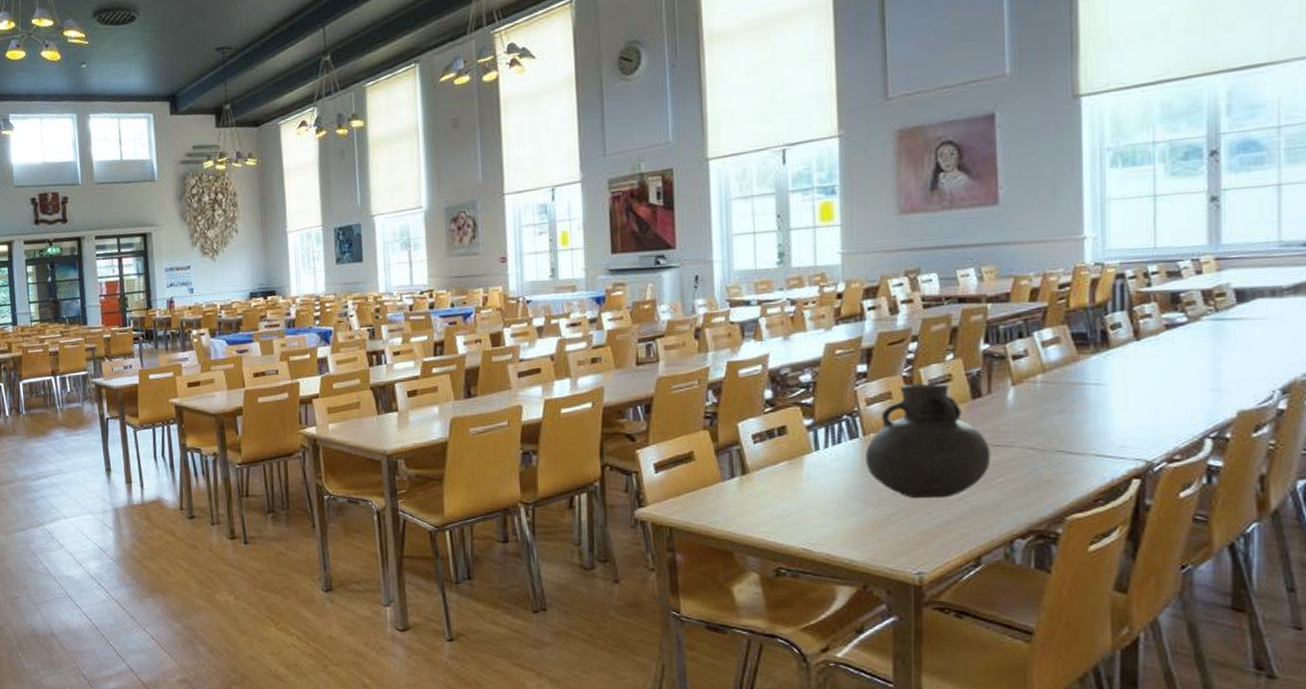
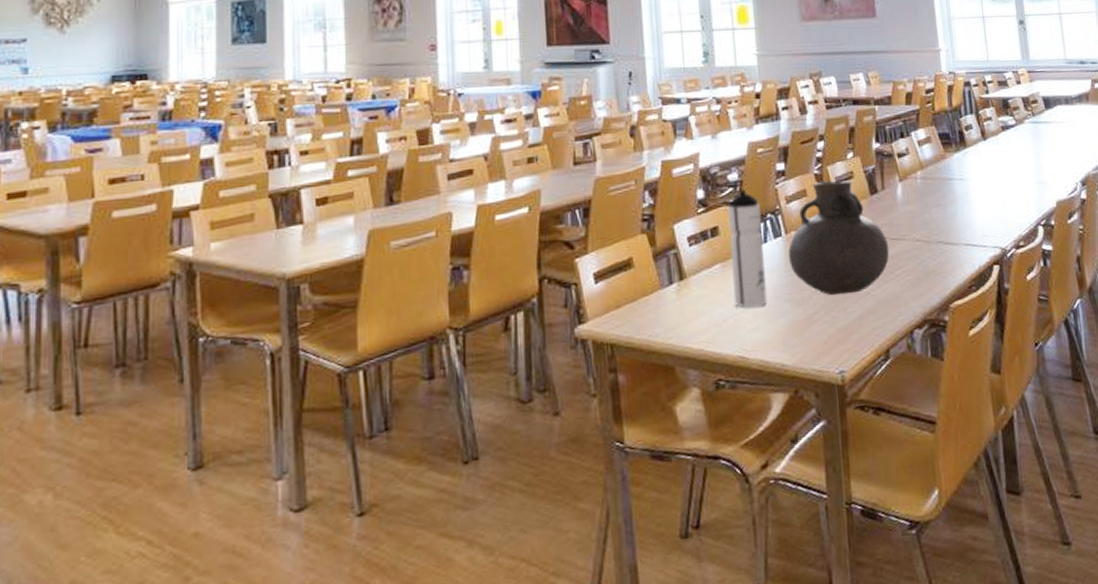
water bottle: none [797,390,839,505] -> present [727,189,767,308]

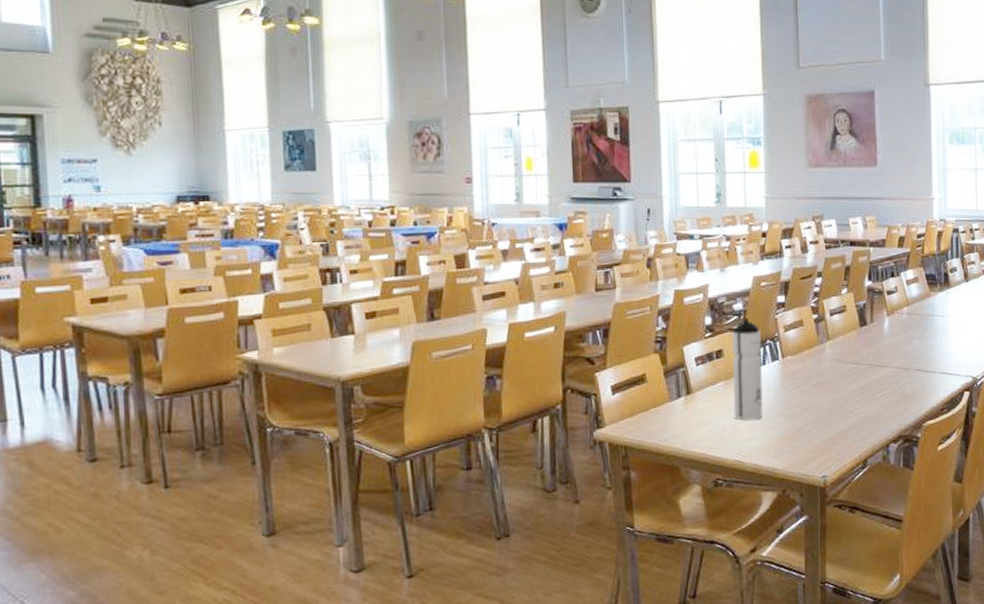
vase: present [788,180,890,296] -> none [784,313,873,413]

